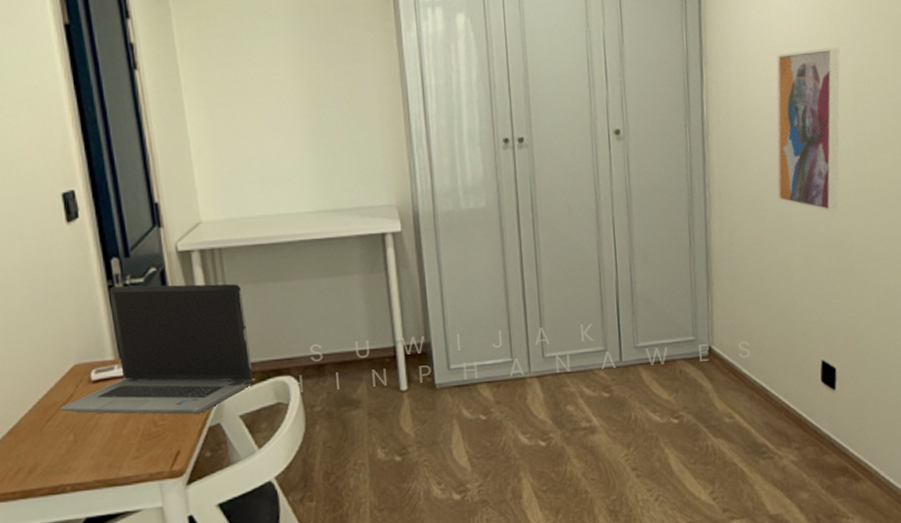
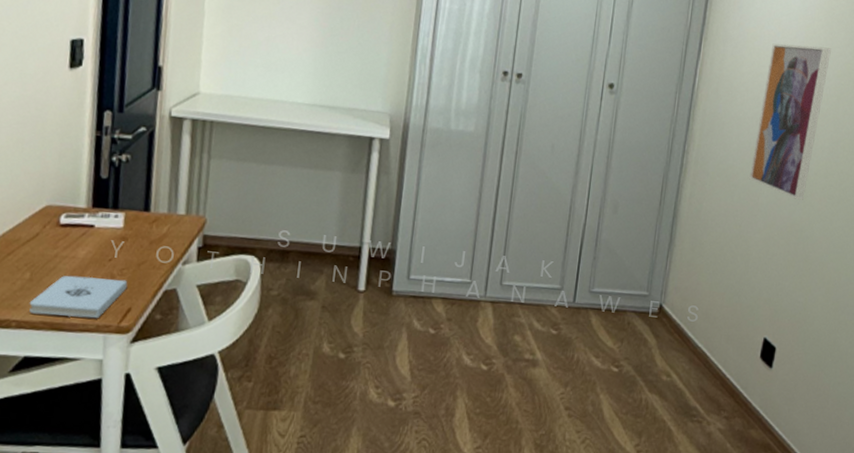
laptop computer: present [61,283,253,415] -> none [23,137,225,276]
notepad: none [79,424,172,474] -> present [29,275,128,319]

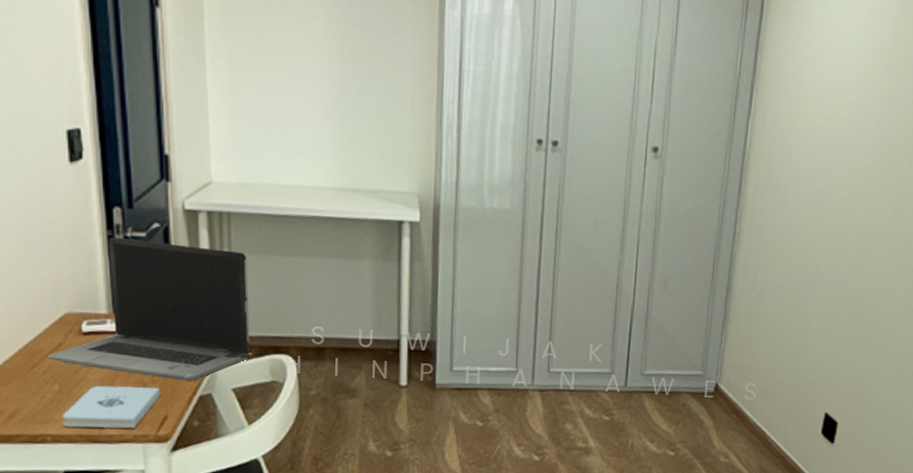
laptop computer: none [23,137,225,276] -> present [47,236,250,382]
wall art: present [749,43,831,200] -> none [807,91,895,265]

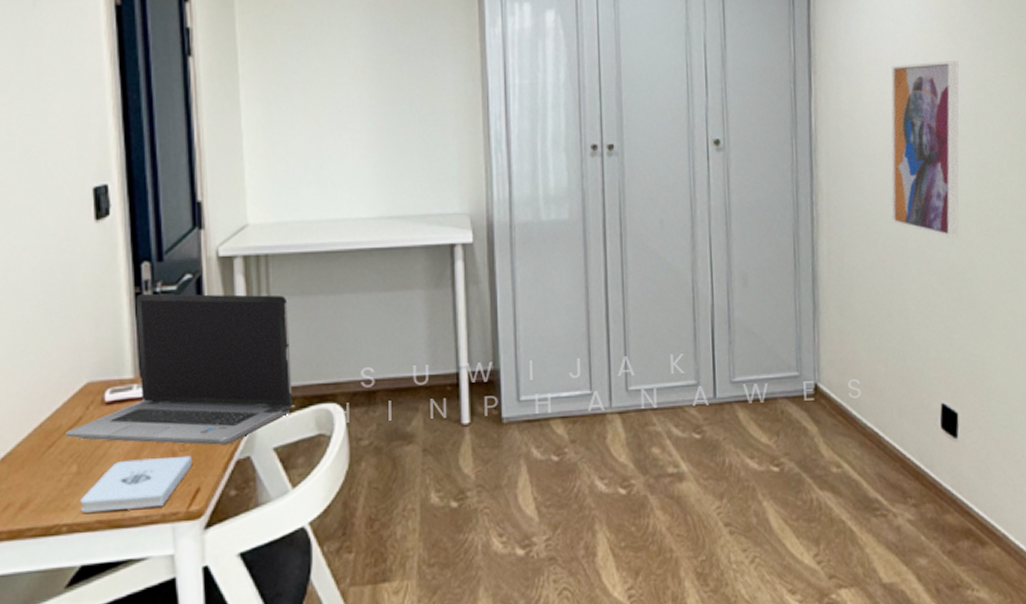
wall art: none [807,91,895,265] -> present [891,61,959,238]

